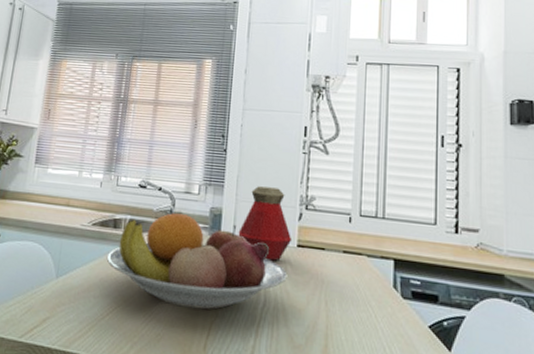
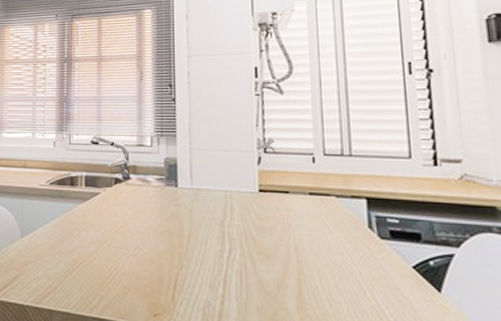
fruit bowl: present [106,213,288,310] -> none [67,167,252,261]
bottle: present [238,186,293,262] -> none [196,133,253,209]

